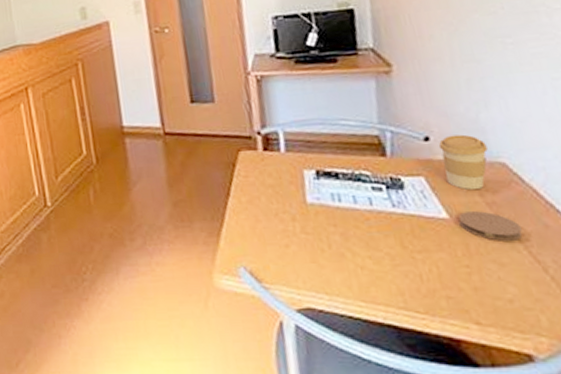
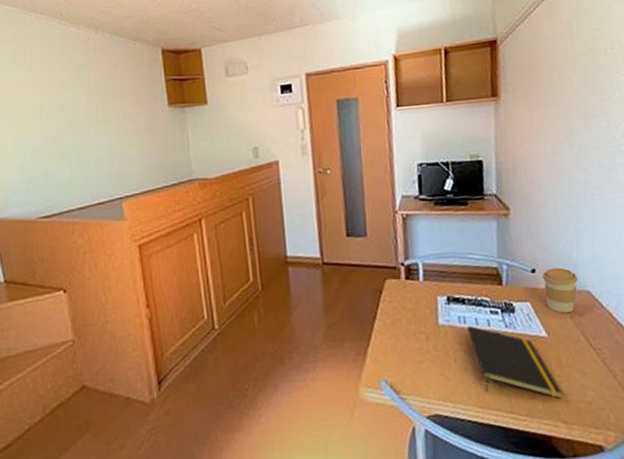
notepad: none [343,204,474,294] -> present [467,325,563,399]
coaster: present [458,211,523,241] -> none [554,330,600,355]

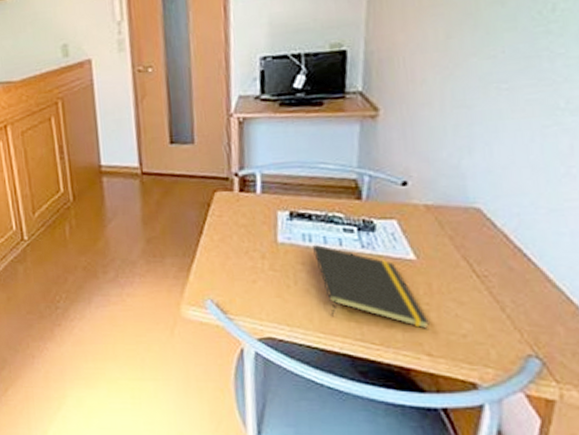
coffee cup: present [542,267,578,313] -> none [415,180,465,234]

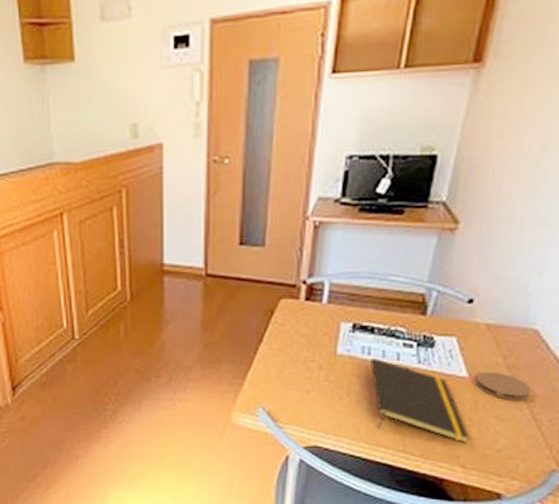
coaster: none [425,253,486,282] -> present [476,372,531,400]

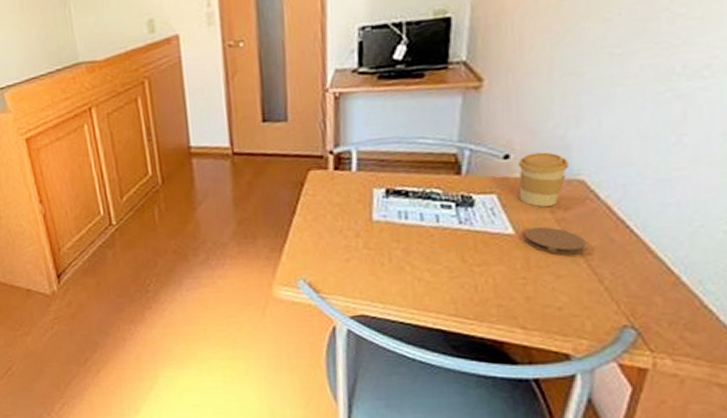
notepad: present [370,357,470,443] -> none [409,221,527,303]
coffee cup: none [476,299,527,353] -> present [517,152,569,207]

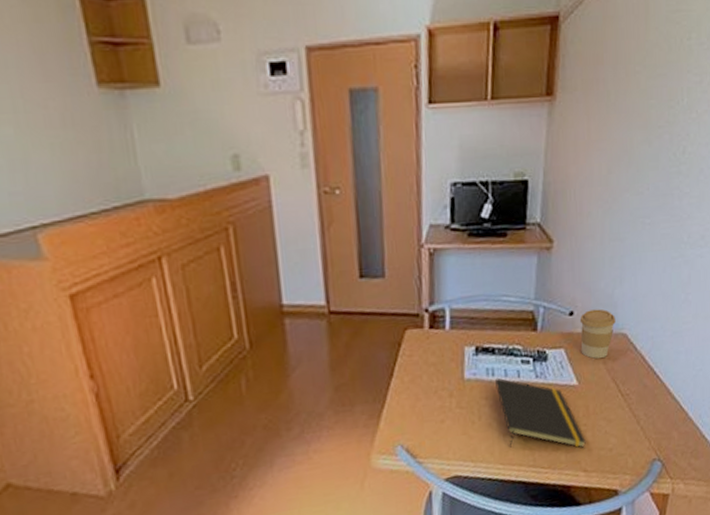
notepad: none [409,221,527,303] -> present [495,377,587,448]
coaster: present [524,227,586,255] -> none [585,376,628,402]

